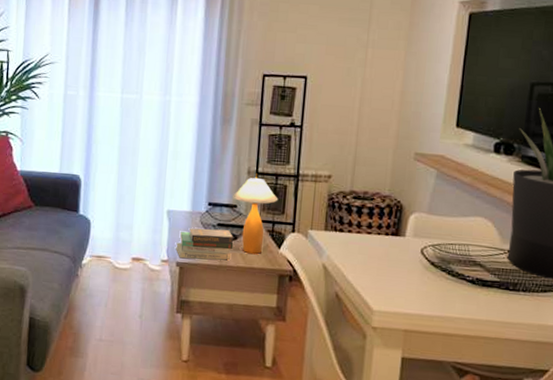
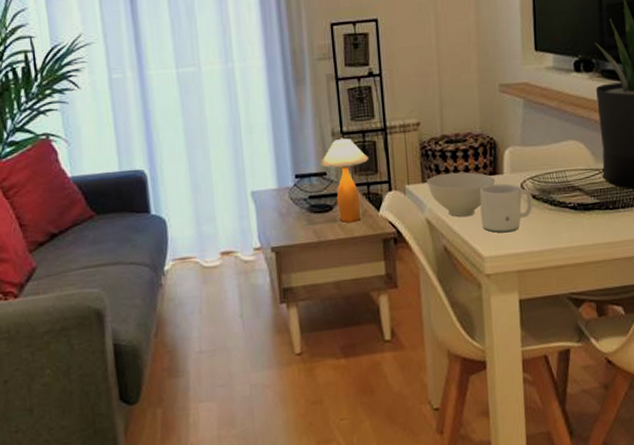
books: present [176,228,234,261] -> none [267,201,330,243]
bowl: none [328,226,396,269] -> present [426,172,495,217]
mug: none [376,244,431,292] -> present [479,183,533,233]

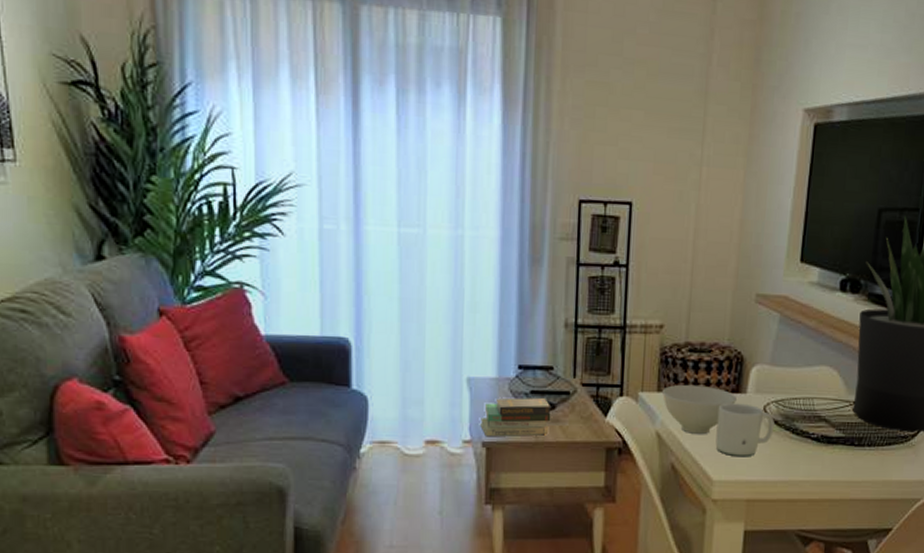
books: none [267,201,330,243] -> present [480,398,551,437]
table lamp: present [320,134,369,223] -> none [548,326,603,426]

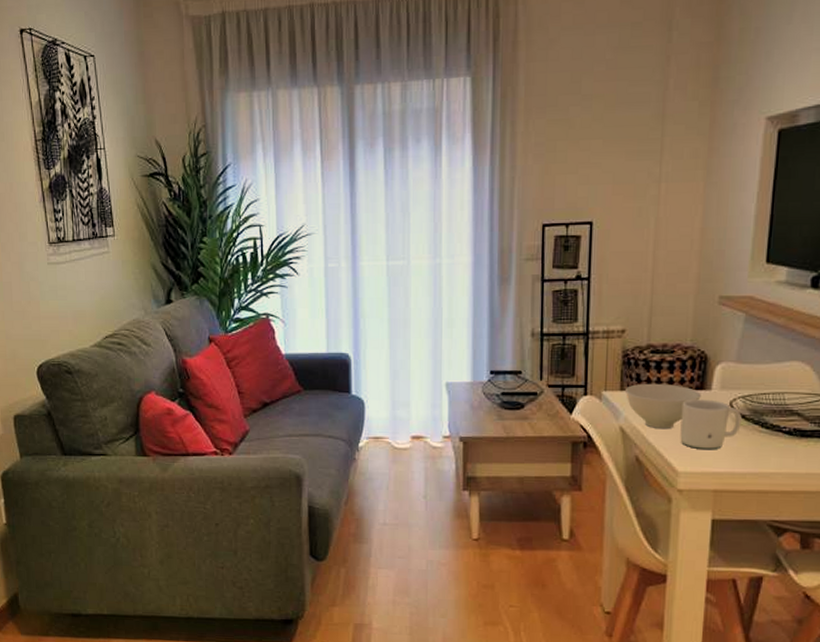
books: present [480,398,551,437] -> none [458,399,520,433]

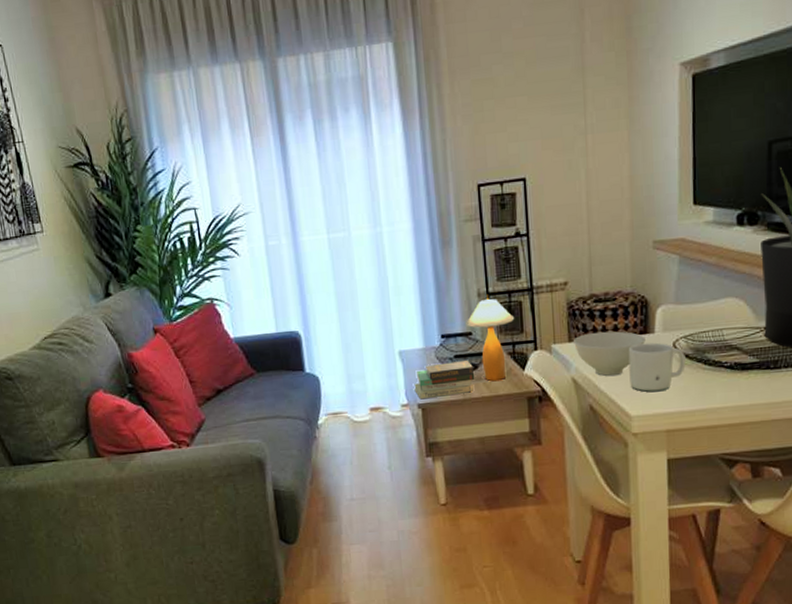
books: none [458,399,520,433] -> present [414,361,475,400]
table lamp: none [517,335,567,423] -> present [466,294,515,382]

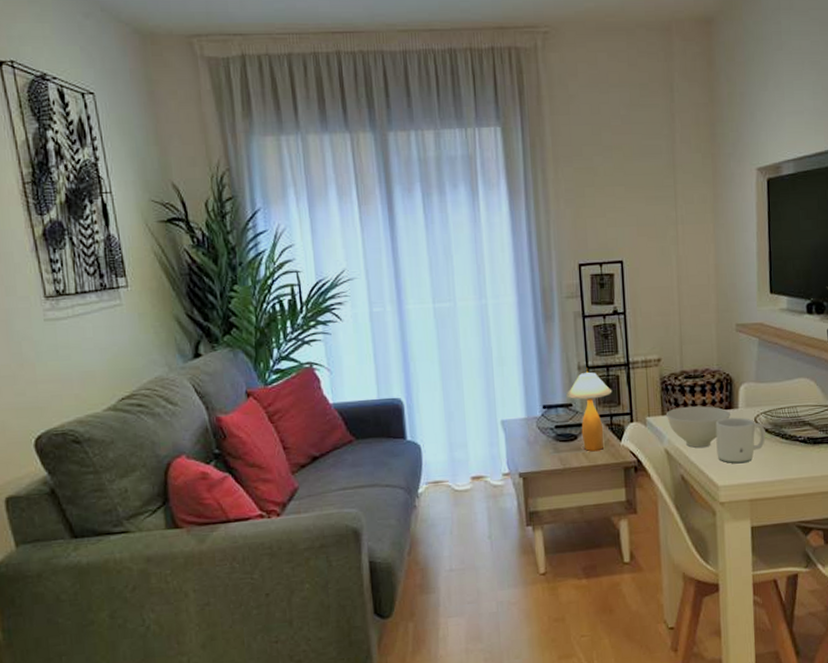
books: present [414,361,475,400] -> none [515,431,575,469]

